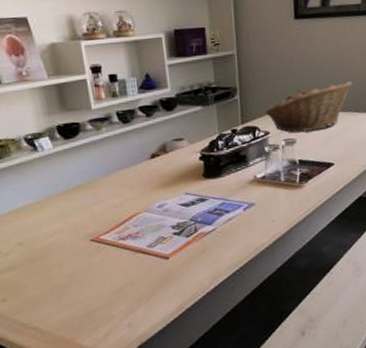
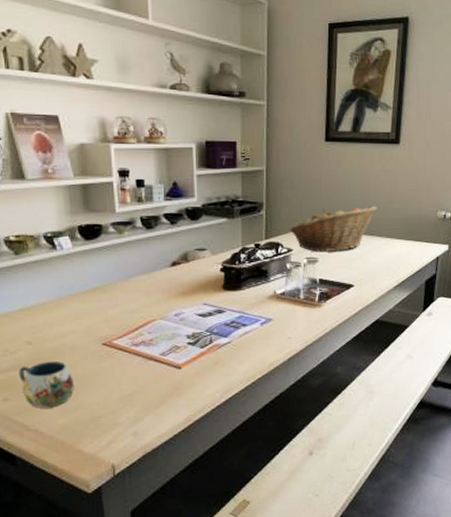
mug: none [13,260,68,307] -> present [19,361,75,408]

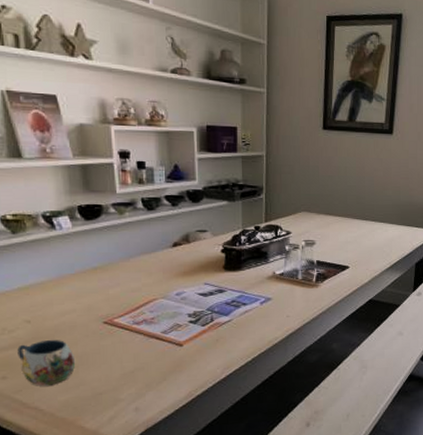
fruit basket: present [289,205,378,251] -> none [288,191,372,234]

